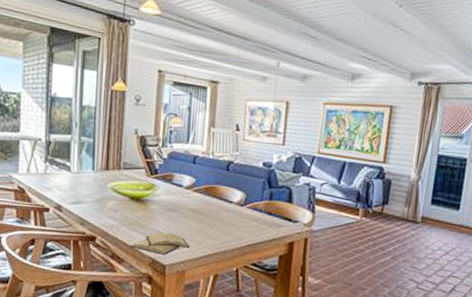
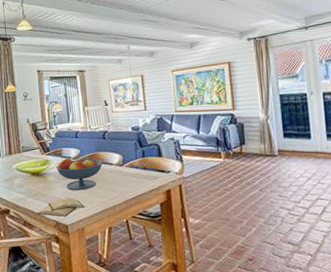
fruit bowl: none [162,185,221,227] -> present [56,157,103,191]

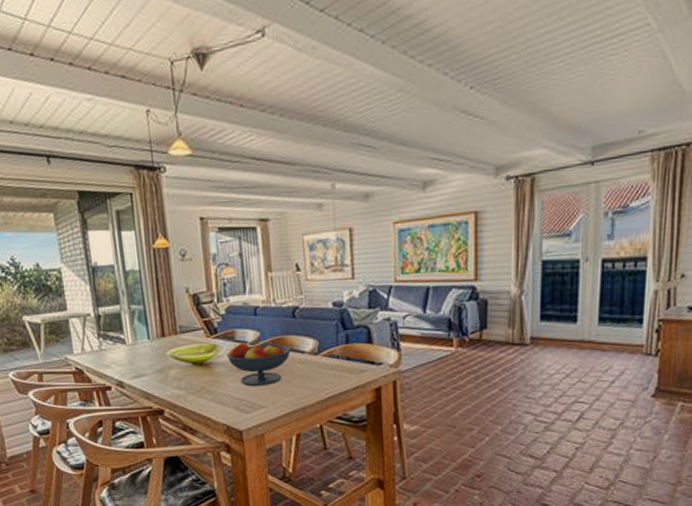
diary: present [37,197,85,217] -> none [201,394,266,420]

